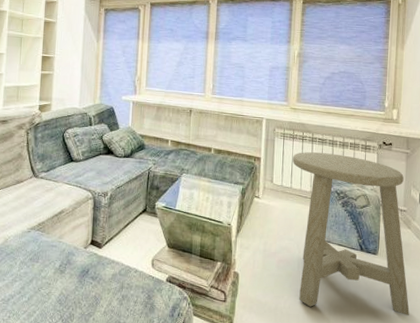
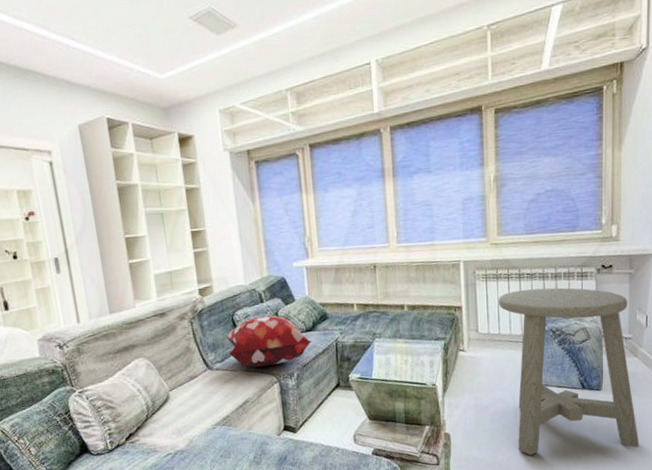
decorative pillow: none [54,137,128,183] -> present [226,315,312,367]

